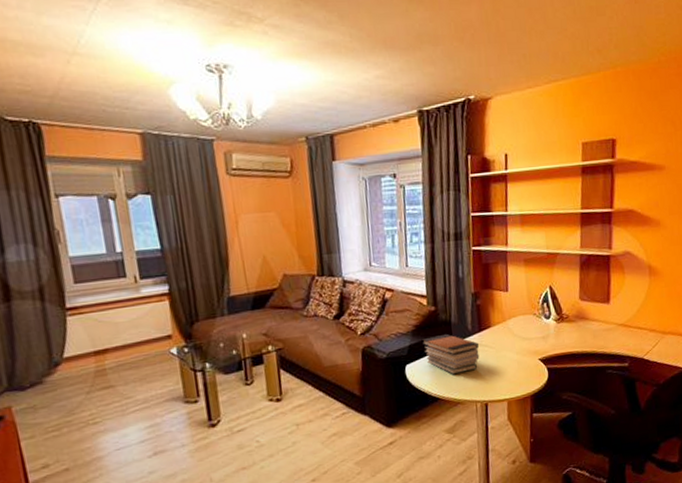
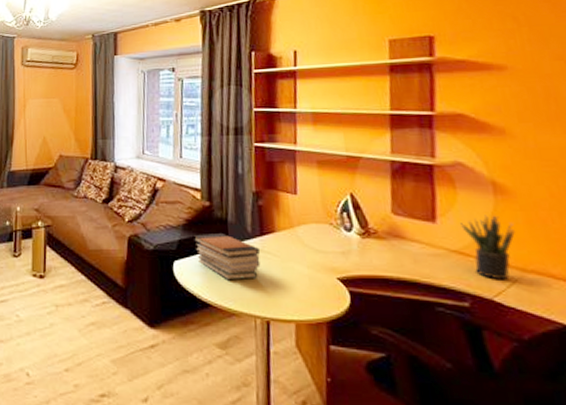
potted plant: none [625,292,660,343] -> present [459,215,515,280]

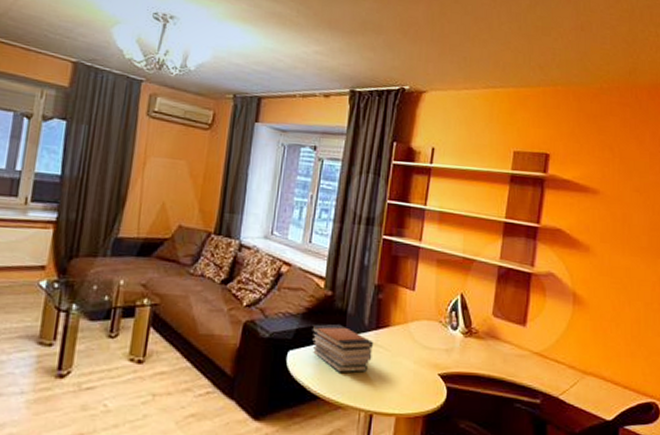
potted plant: present [459,215,515,280] -> none [543,322,583,381]

